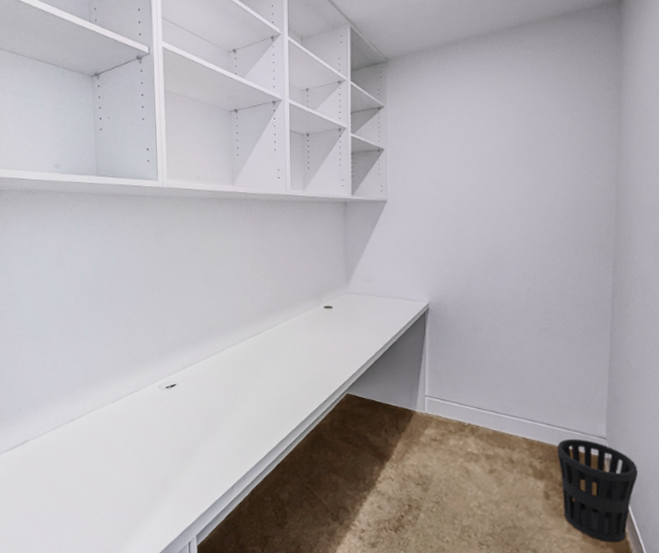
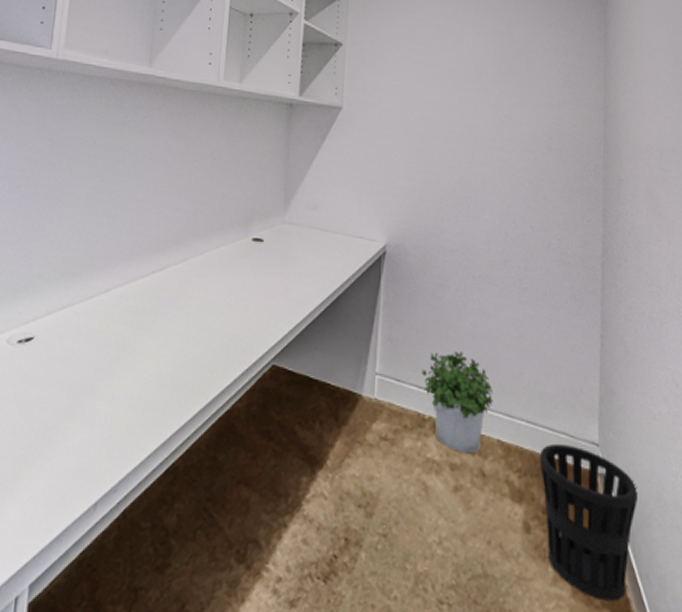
potted plant: none [461,377,519,448] -> present [422,352,493,454]

